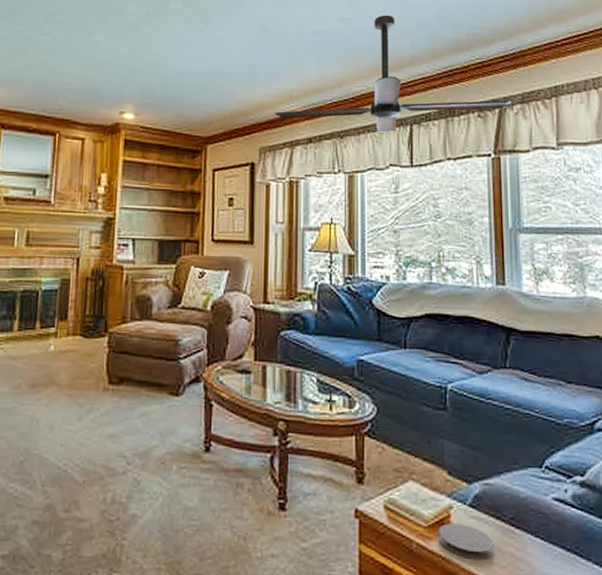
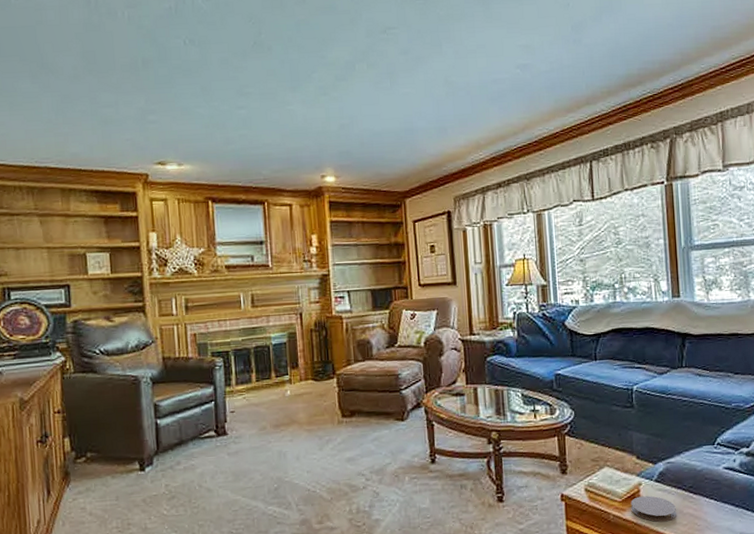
ceiling fan: present [274,15,512,133] -> none [465,57,681,172]

